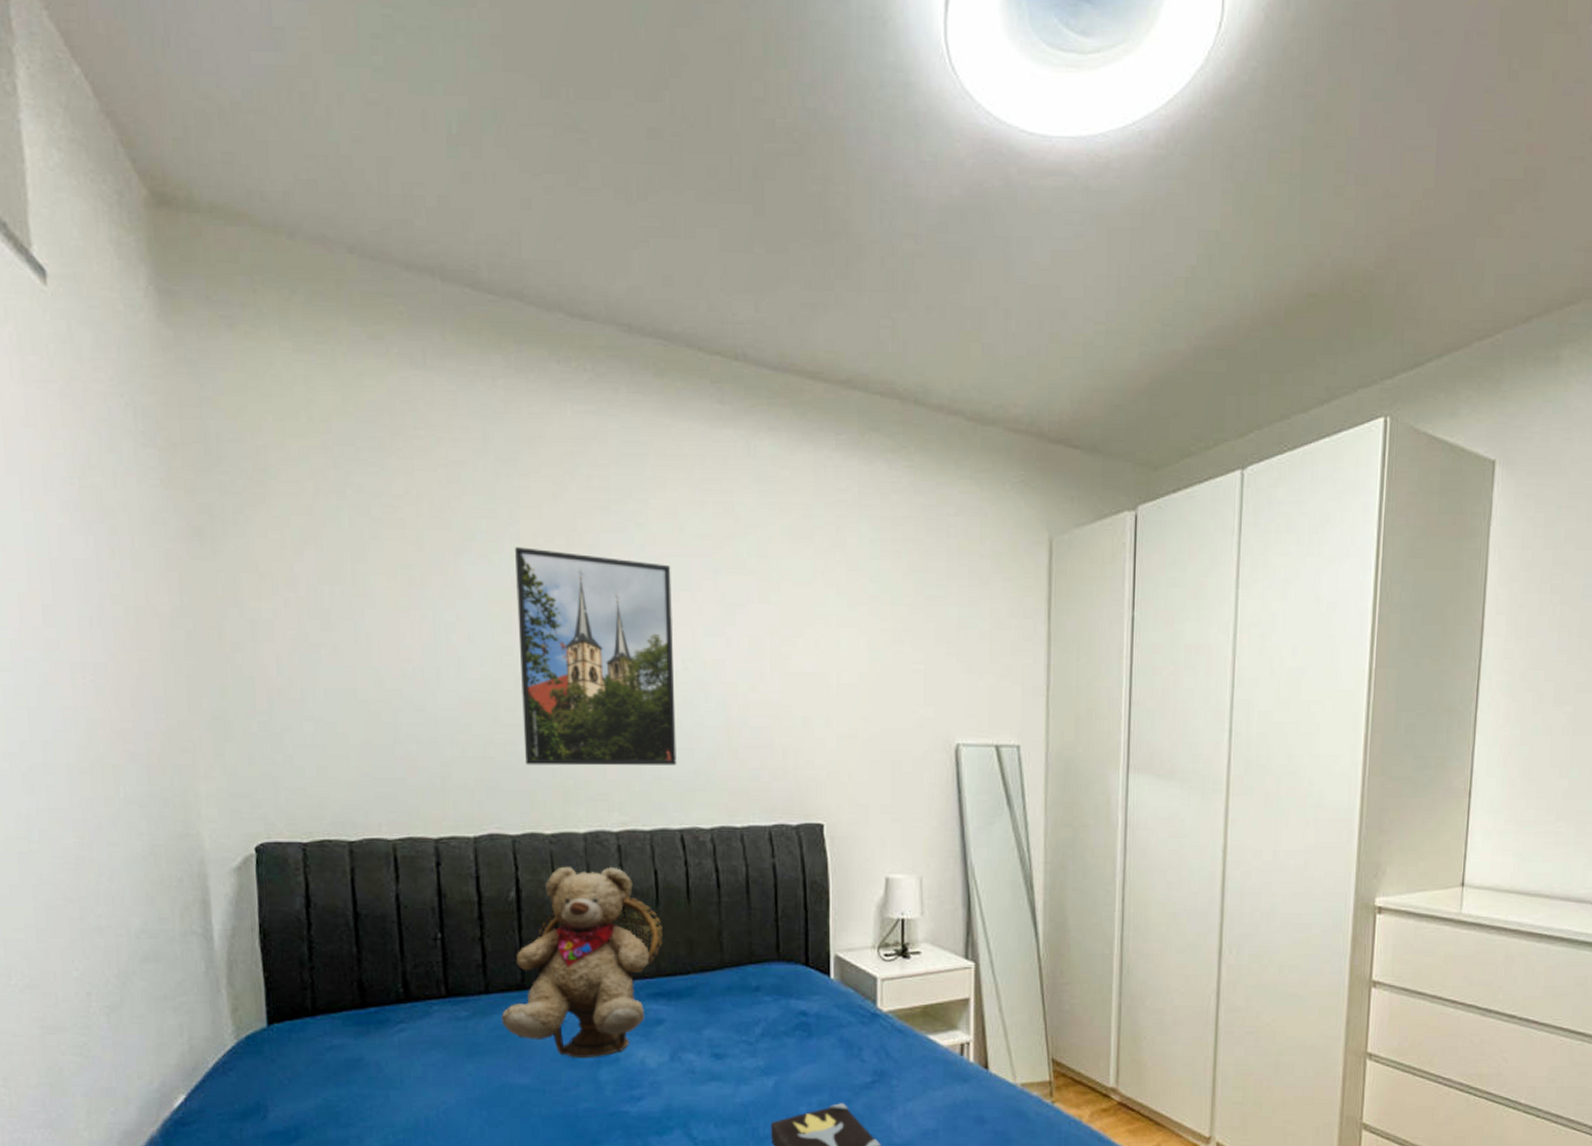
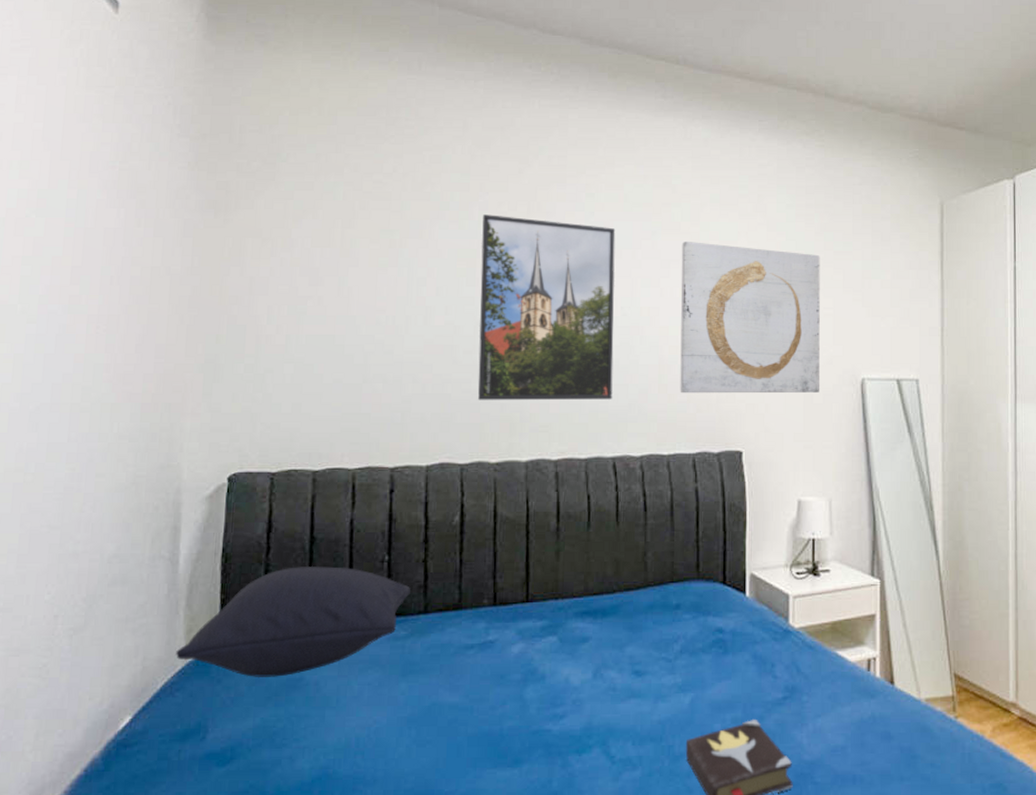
pillow: none [223,943,468,1058] -> present [176,565,410,678]
teddy bear: present [501,866,663,1058] -> none [437,492,592,677]
wall art: none [748,582,909,760] -> present [680,242,820,394]

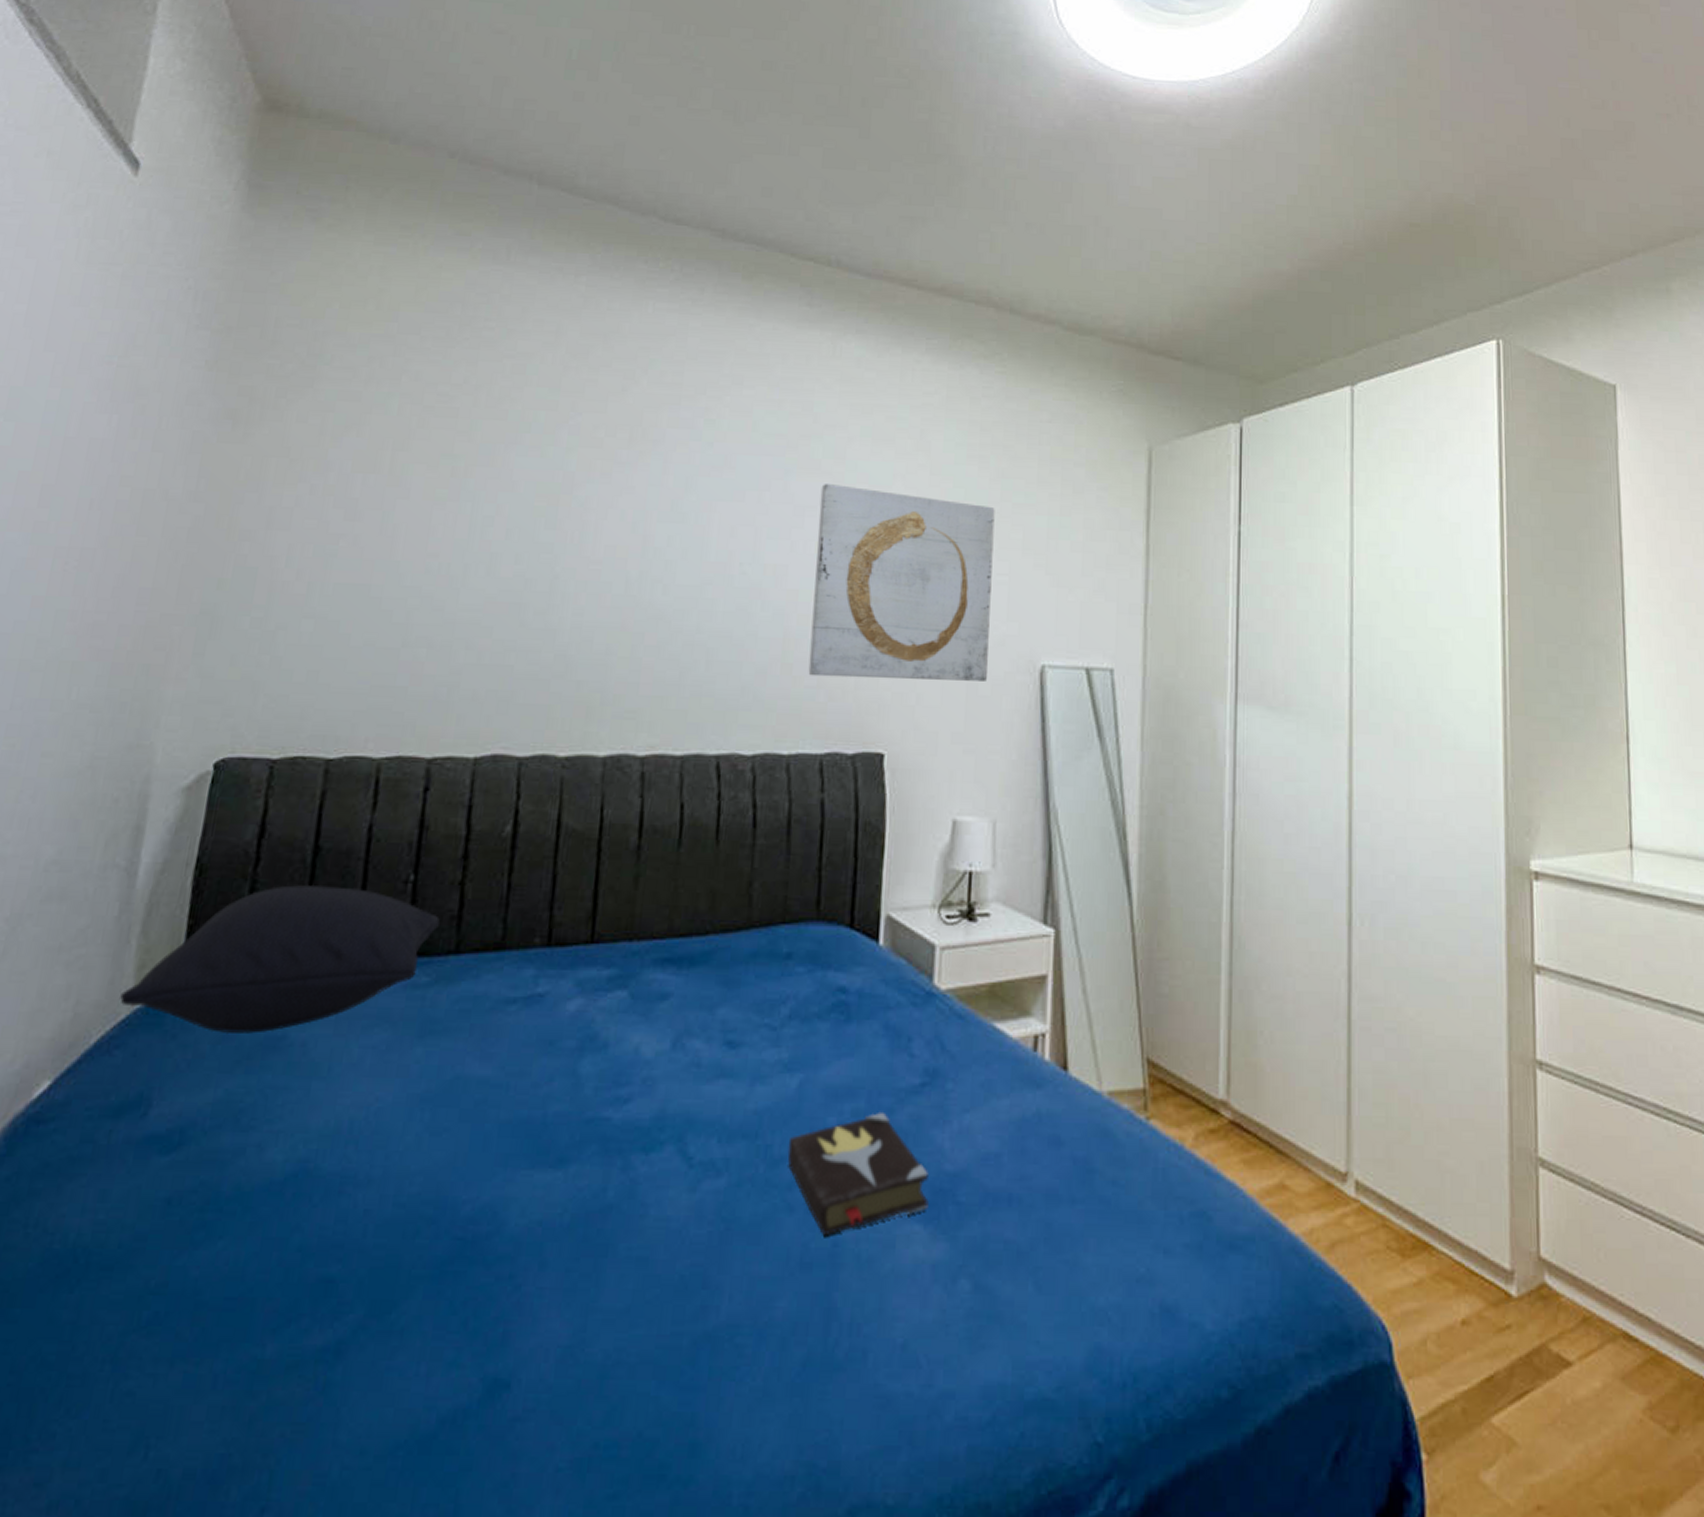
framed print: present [477,214,616,401] -> none [548,440,739,681]

